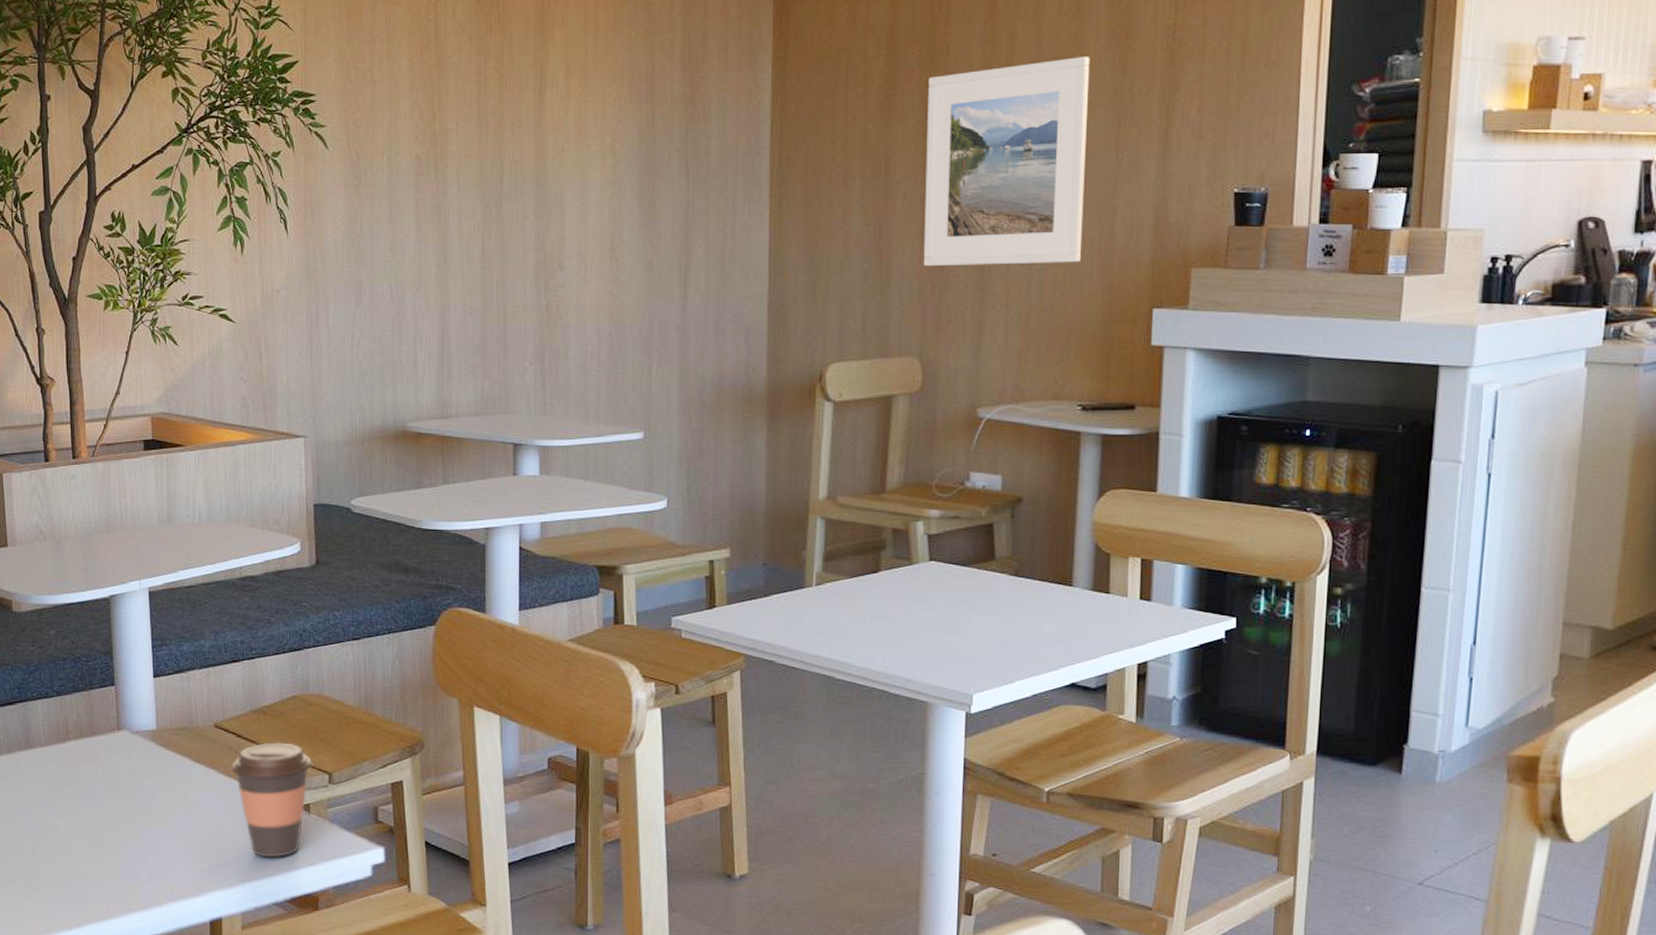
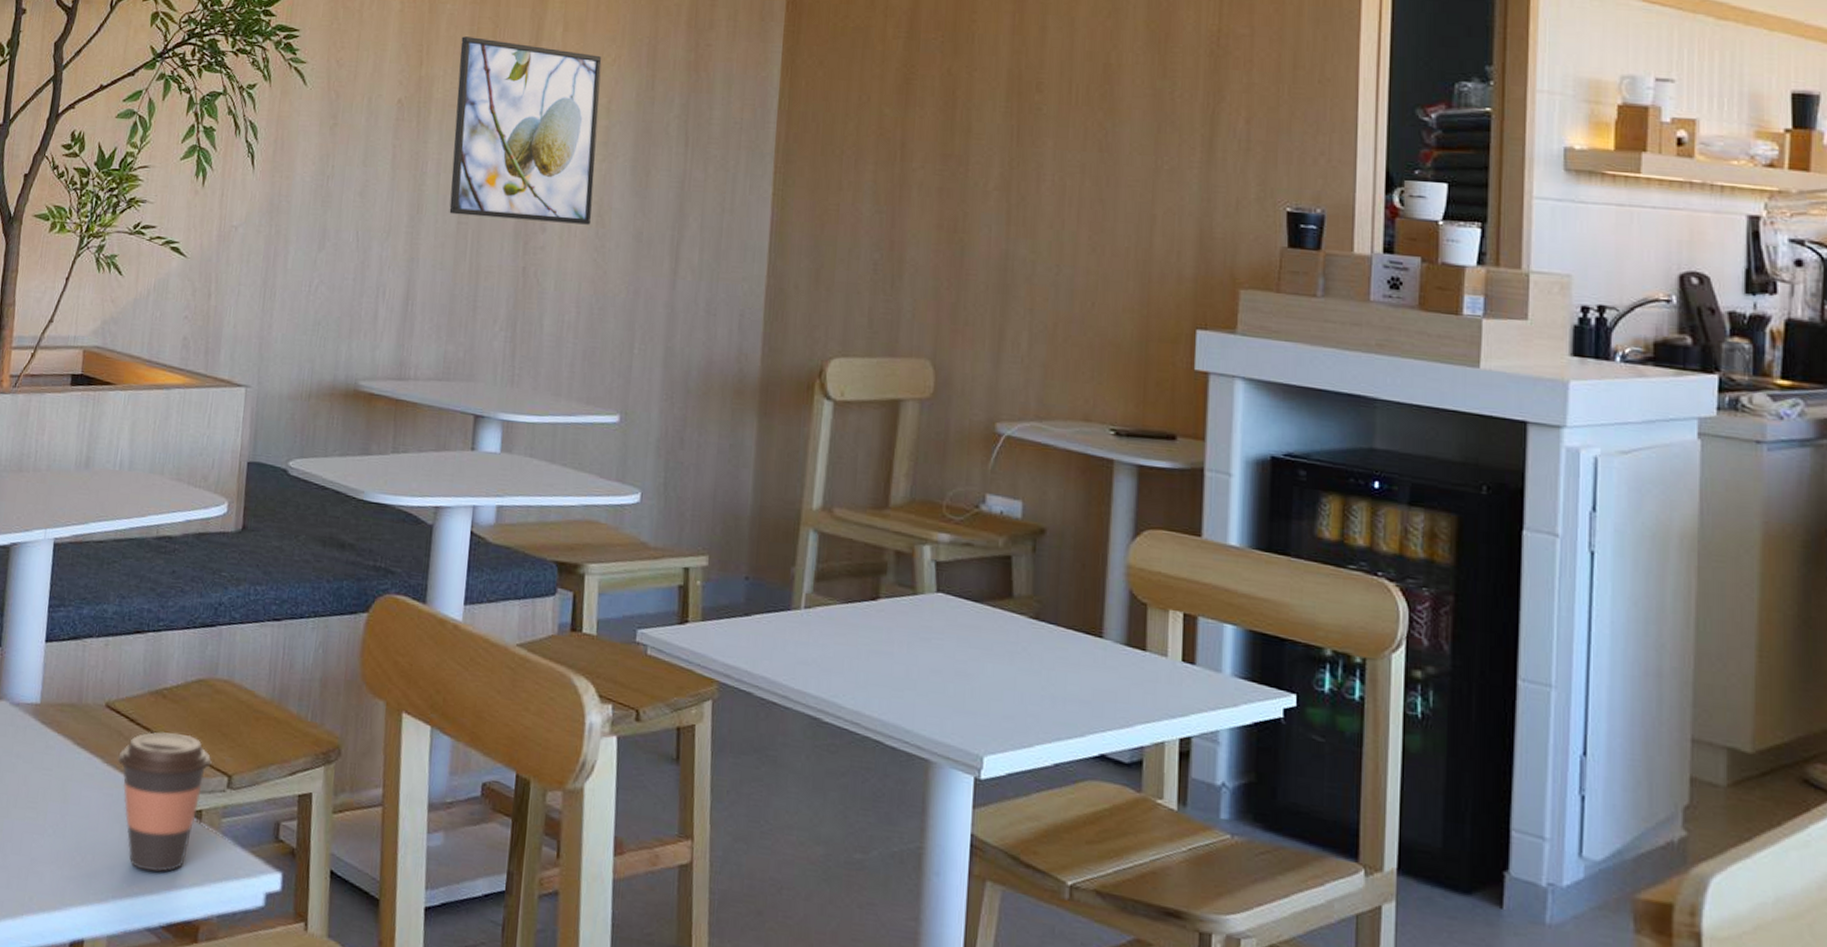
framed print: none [470,88,605,261] -> present [449,36,602,225]
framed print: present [923,57,1090,267] -> none [939,56,1127,272]

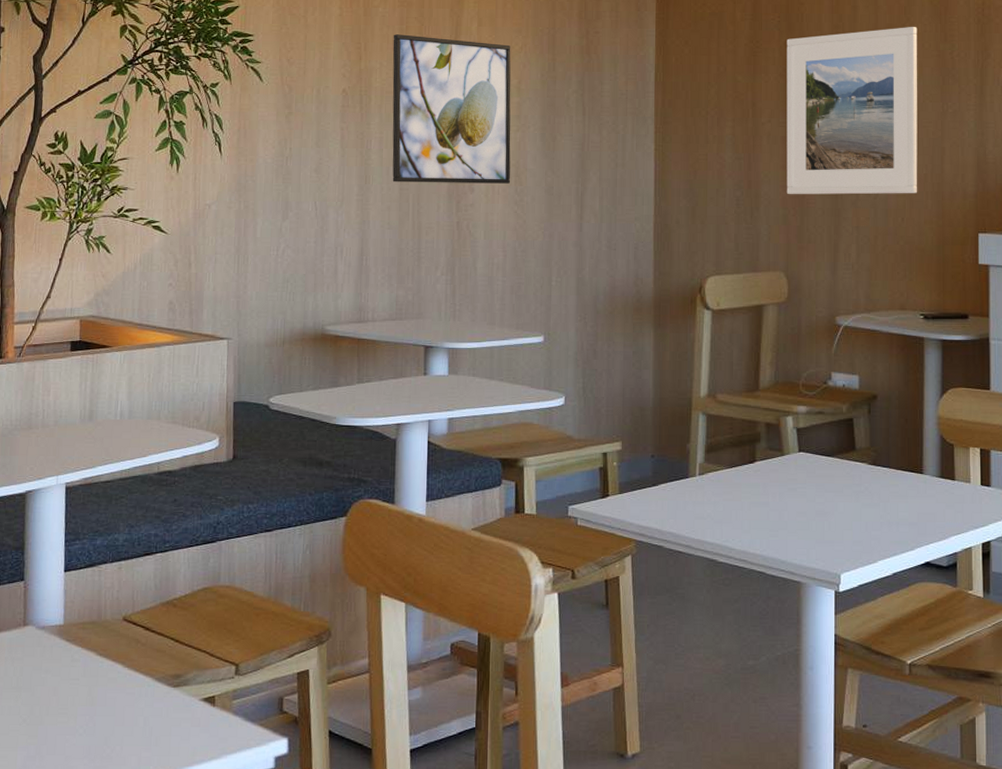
coffee cup: present [117,732,212,872] -> none [136,634,220,753]
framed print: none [939,56,1127,272] -> present [786,27,918,195]

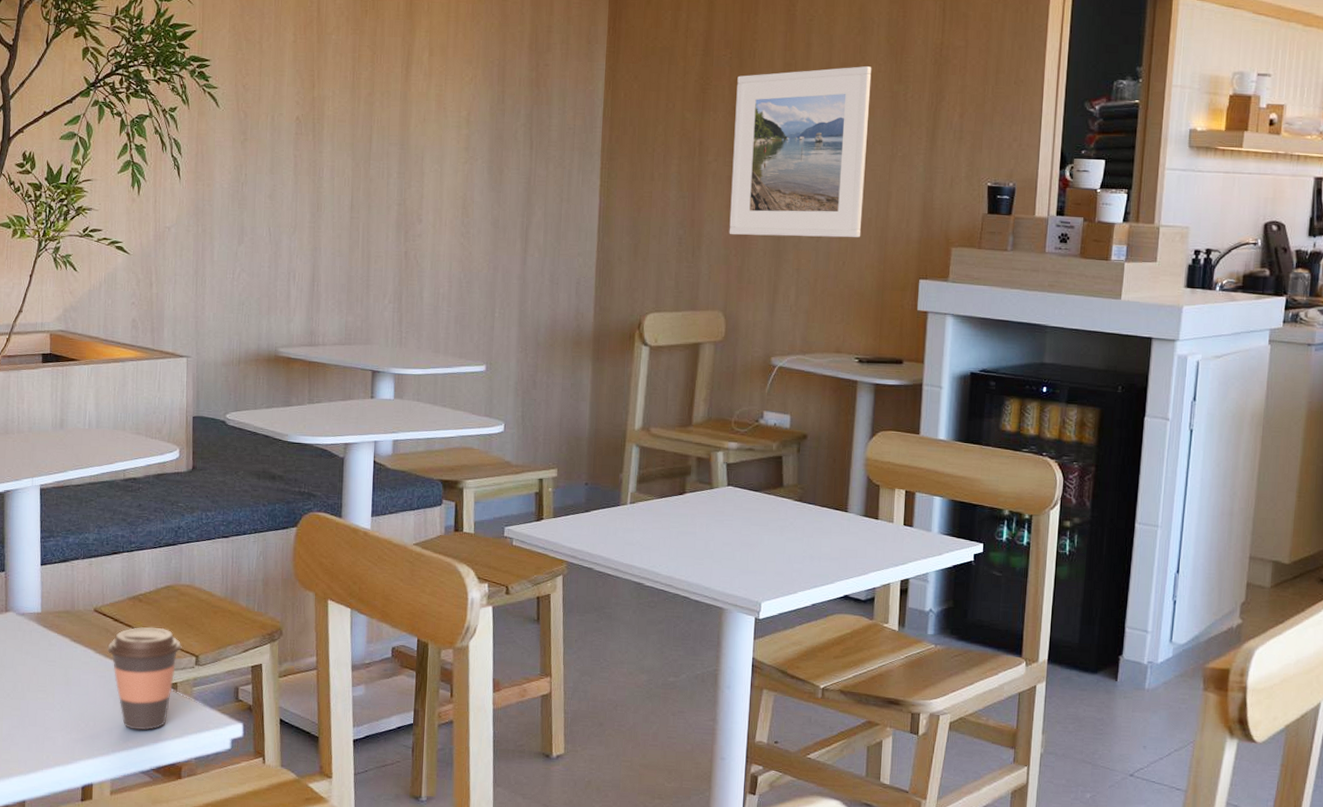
coffee cup: none [136,634,220,753] -> present [106,627,182,731]
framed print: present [392,34,511,184] -> none [343,62,461,216]

